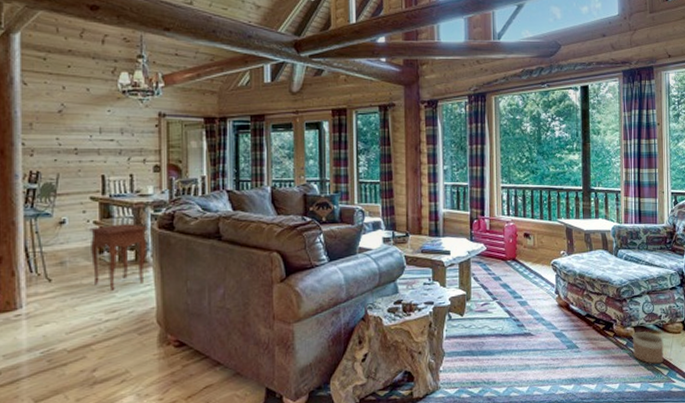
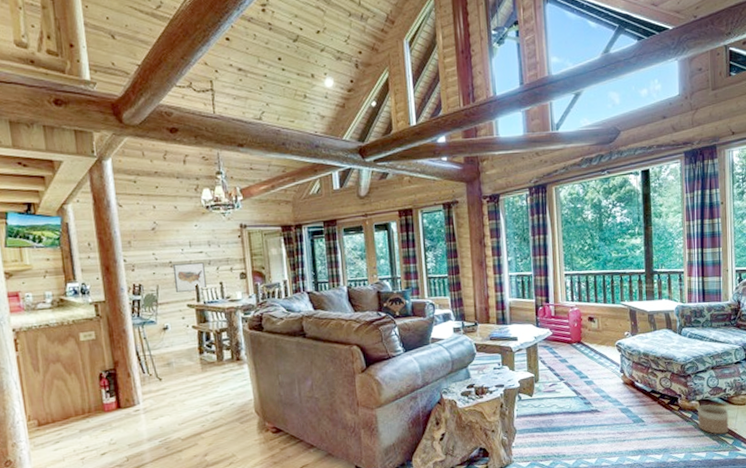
wall art: none [77,151,116,183] -> present [172,262,208,292]
side table: present [89,224,147,291] -> none [189,326,241,386]

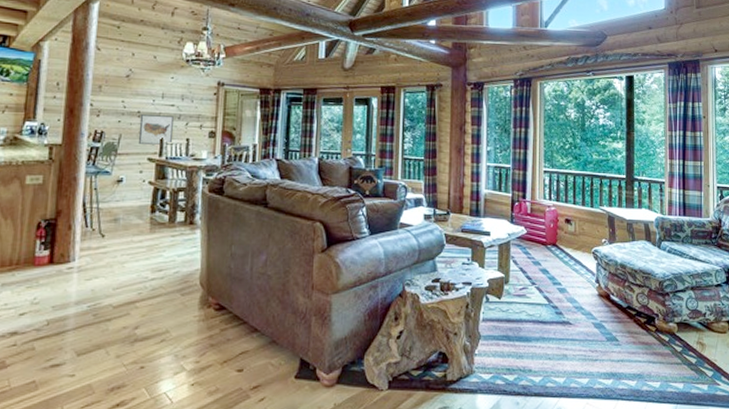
planter: present [697,404,729,435] -> none [675,328,708,364]

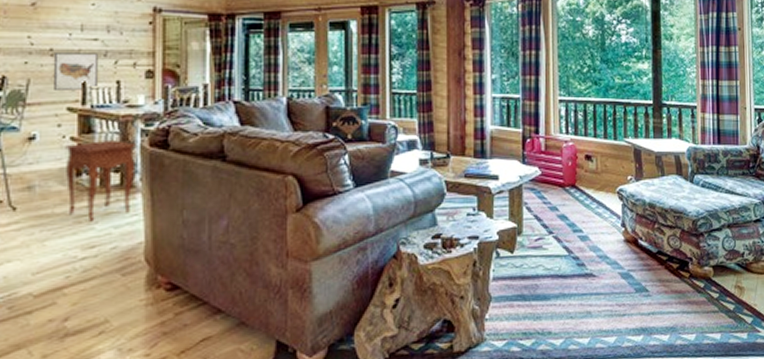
side table: none [143,186,199,250] -> present [65,140,136,222]

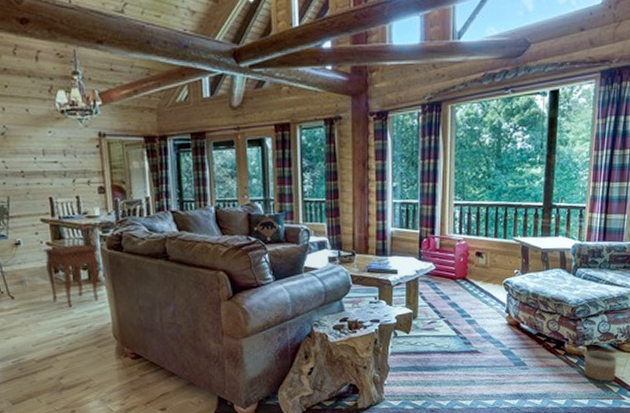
wall art: present [52,53,100,90] -> none [24,173,63,205]
planter: none [710,271,748,311] -> present [583,350,617,382]

